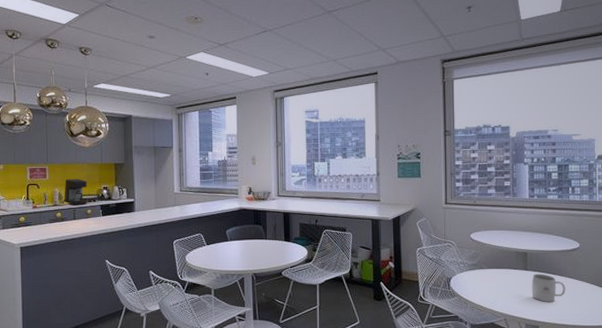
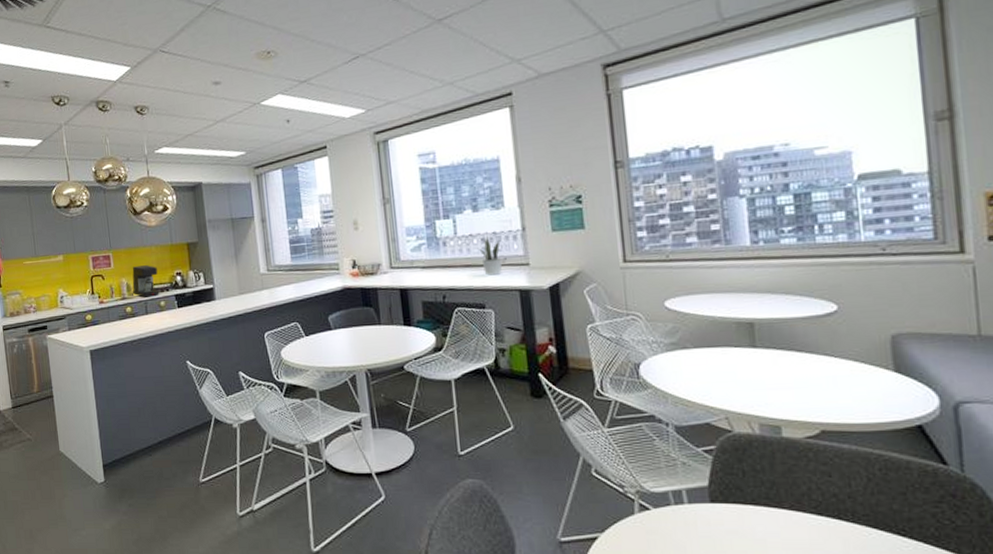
potted plant: none [344,177,361,207] -> present [477,235,503,276]
mug: present [531,274,566,302] -> none [763,351,820,392]

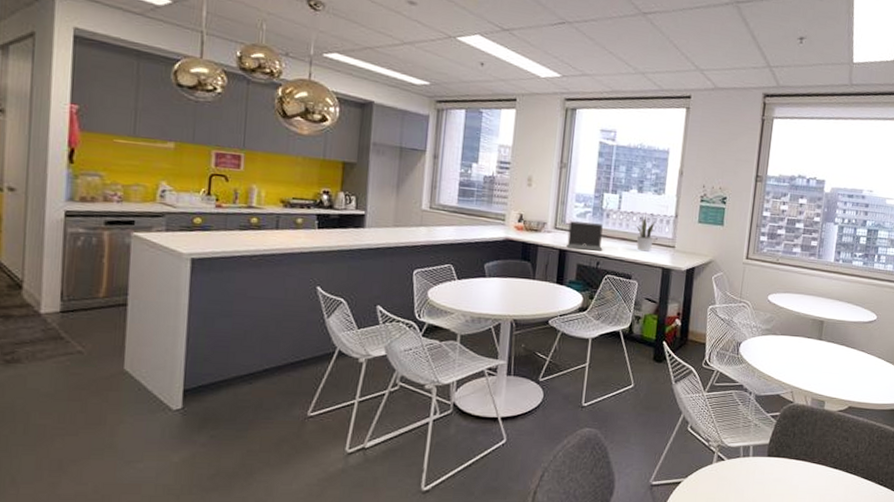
coffee maker: present [132,265,160,298] -> none [264,174,300,211]
laptop: none [404,254,447,286] -> present [567,221,603,251]

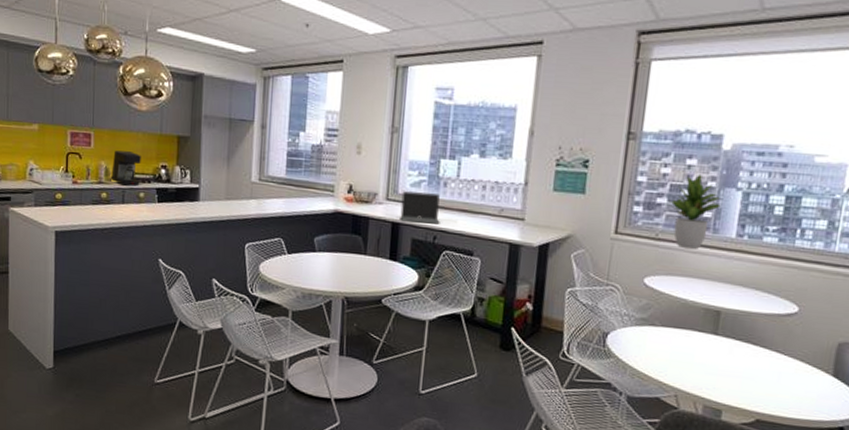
coffee maker: none [264,174,300,211] -> present [111,150,141,186]
potted plant: present [635,216,656,252] -> none [477,184,501,225]
potted plant: none [784,212,823,272] -> present [666,175,721,250]

